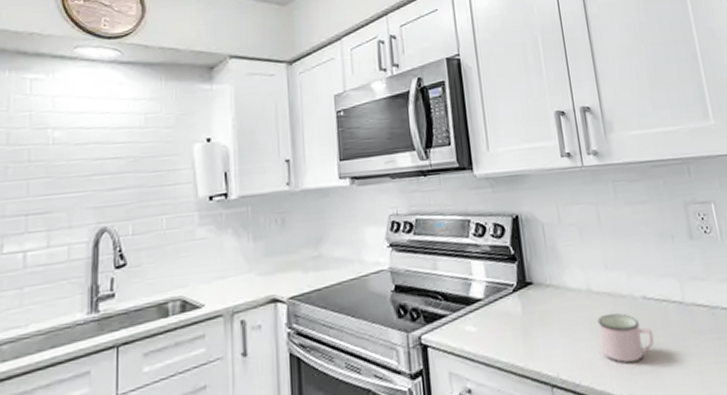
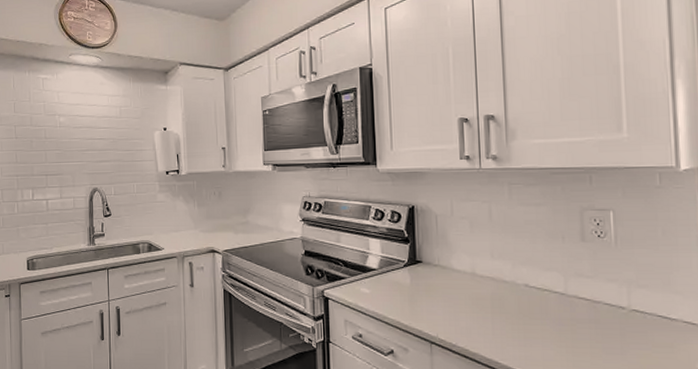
mug: present [597,313,654,364] -> none [479,295,531,336]

